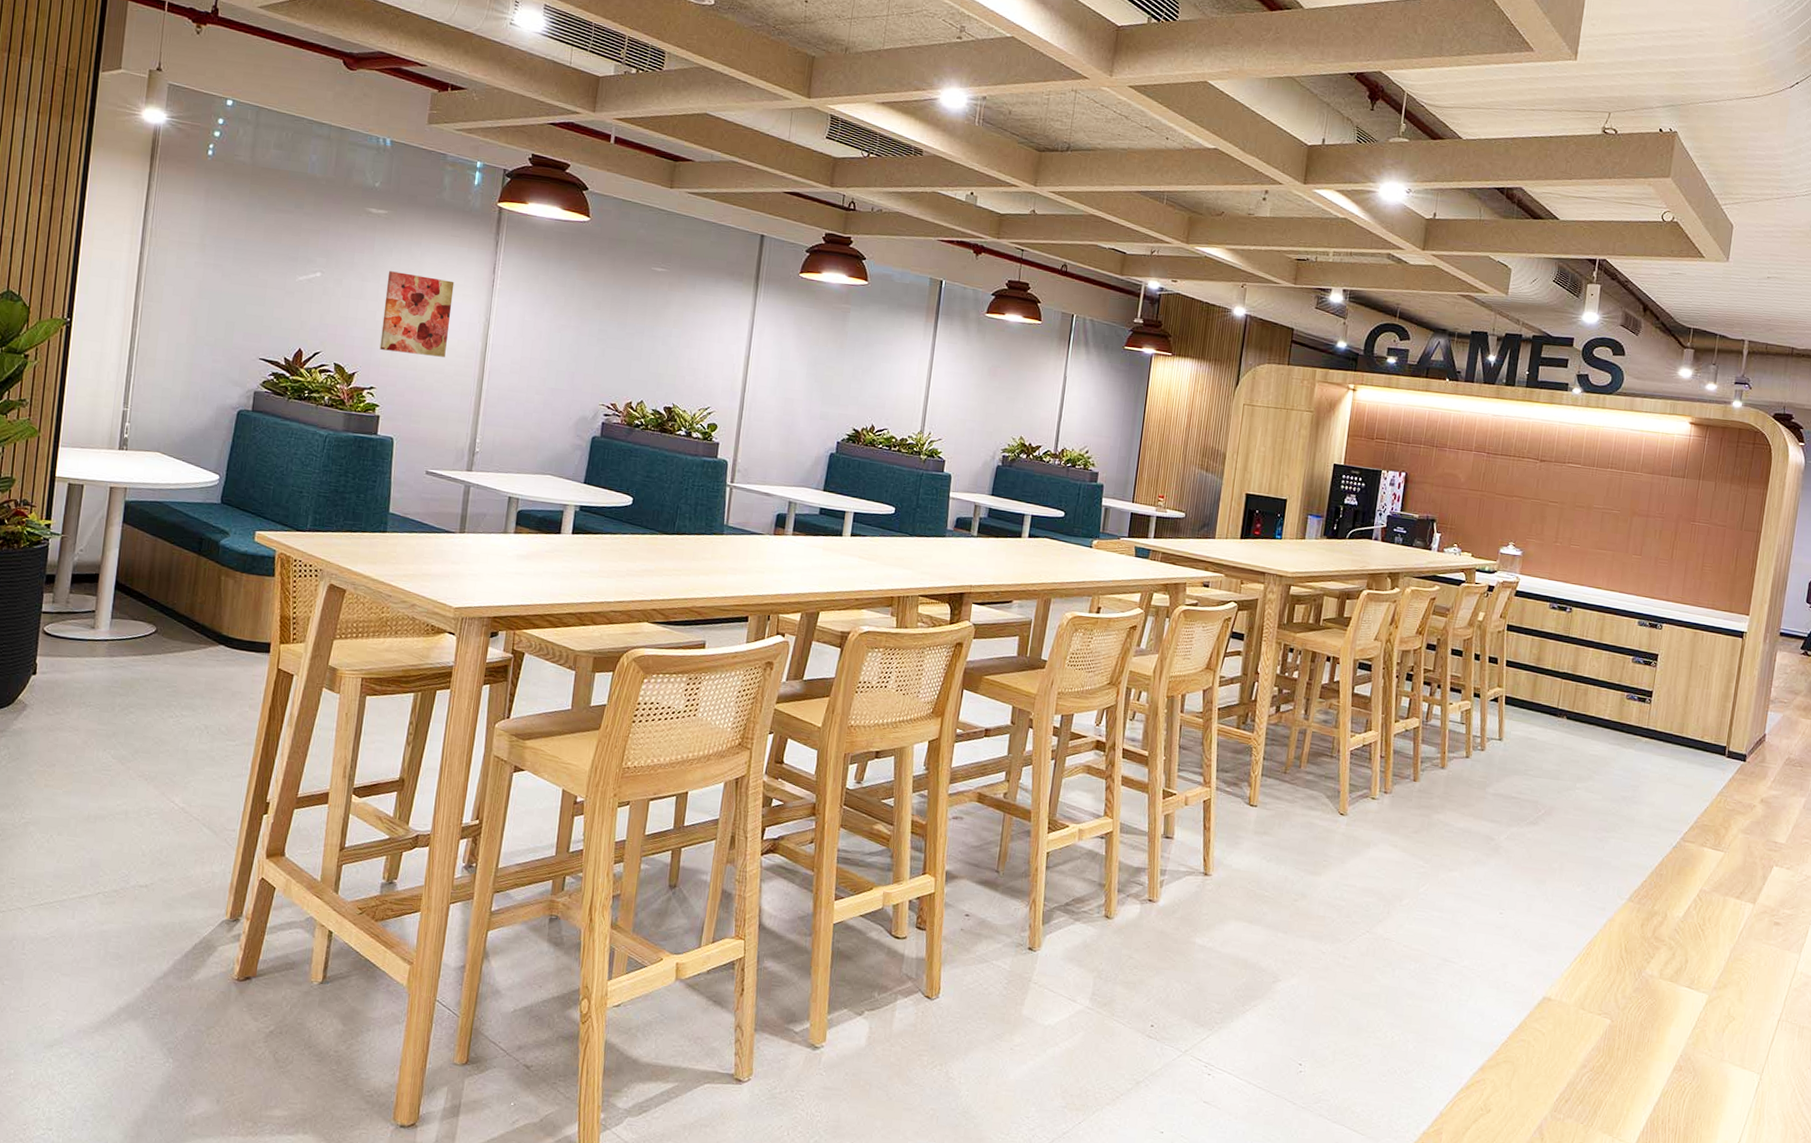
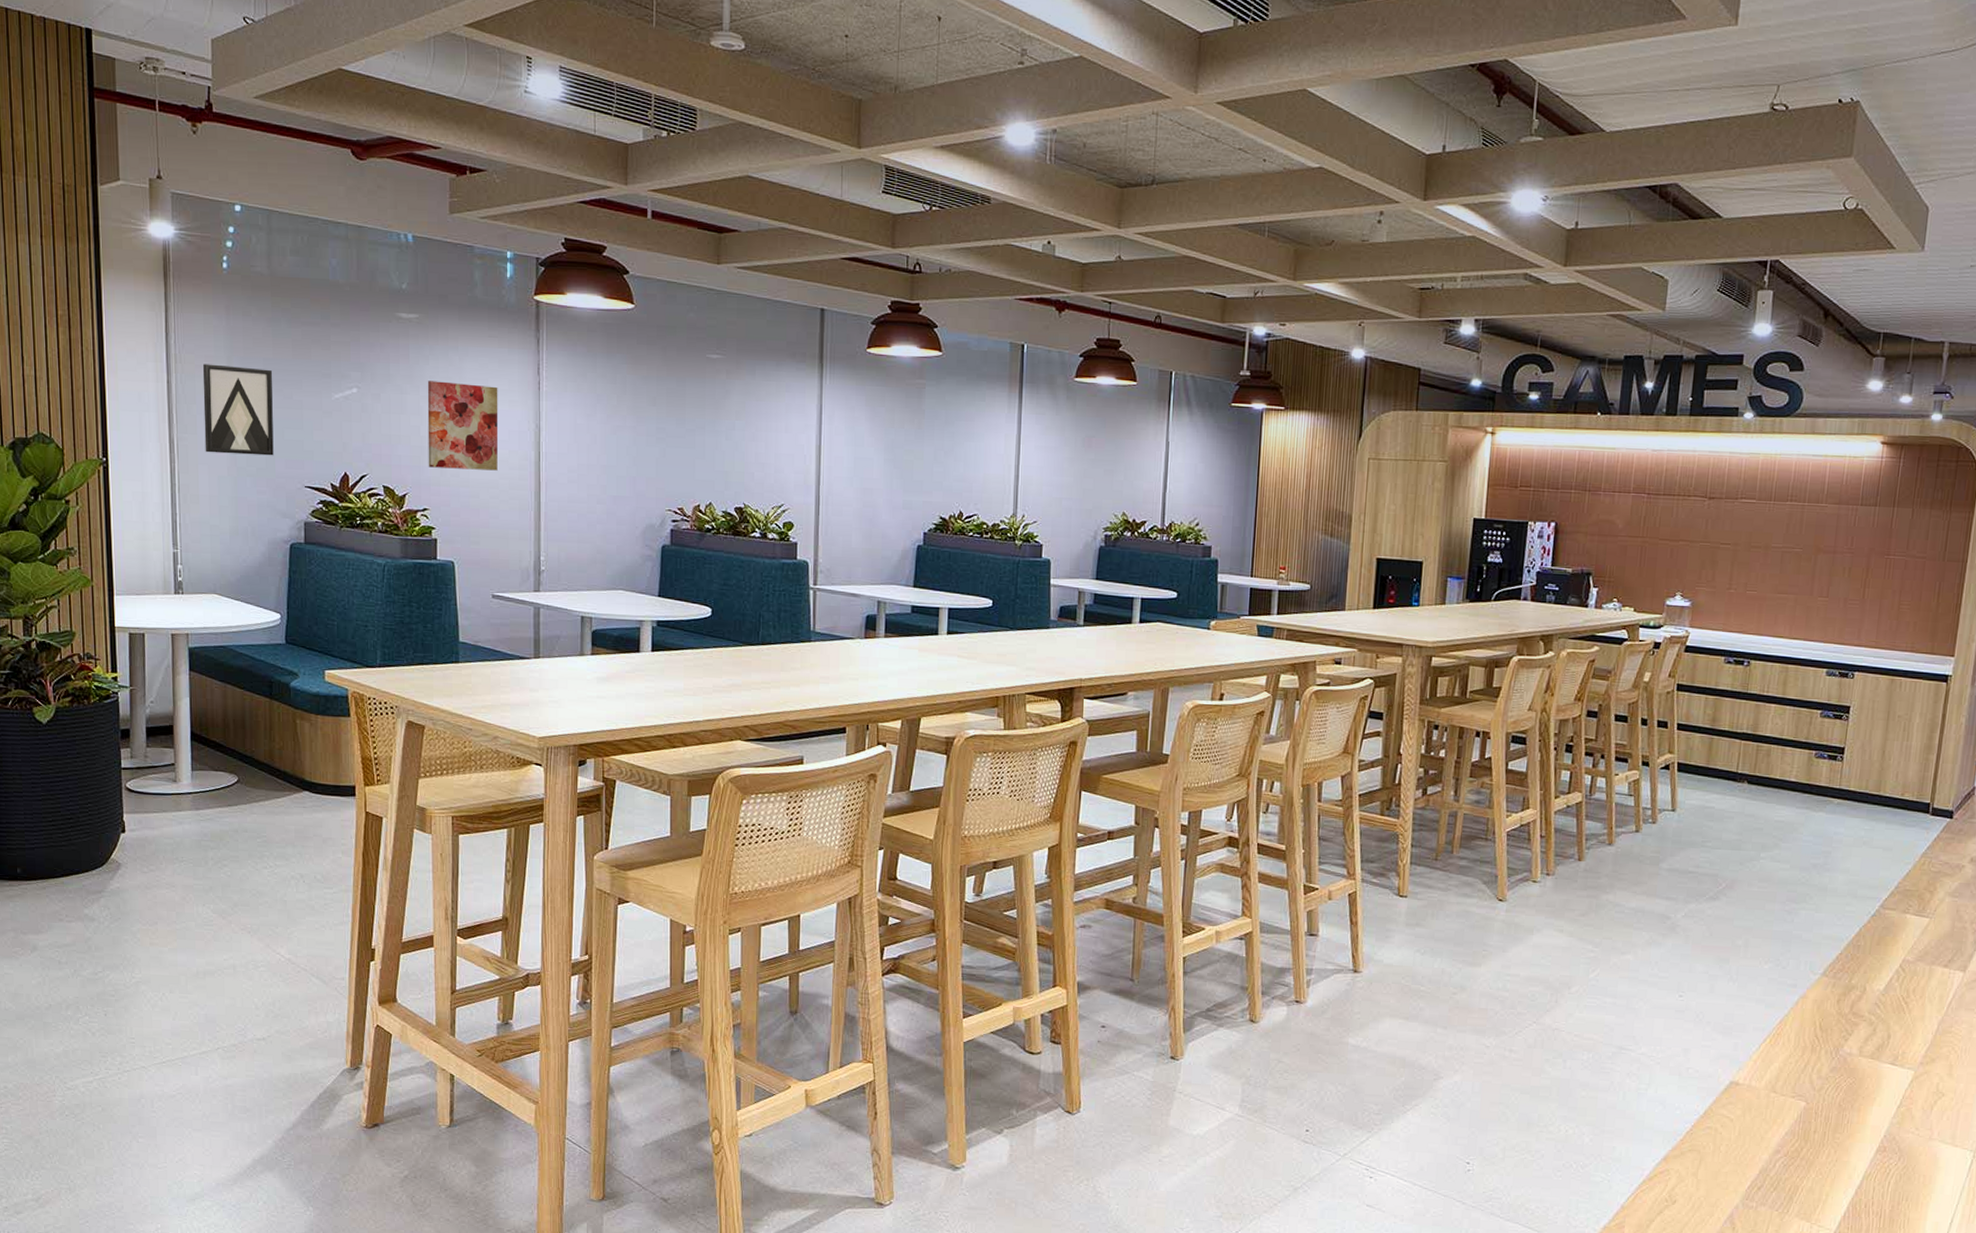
wall art: none [167,239,243,328] -> present [202,364,274,456]

